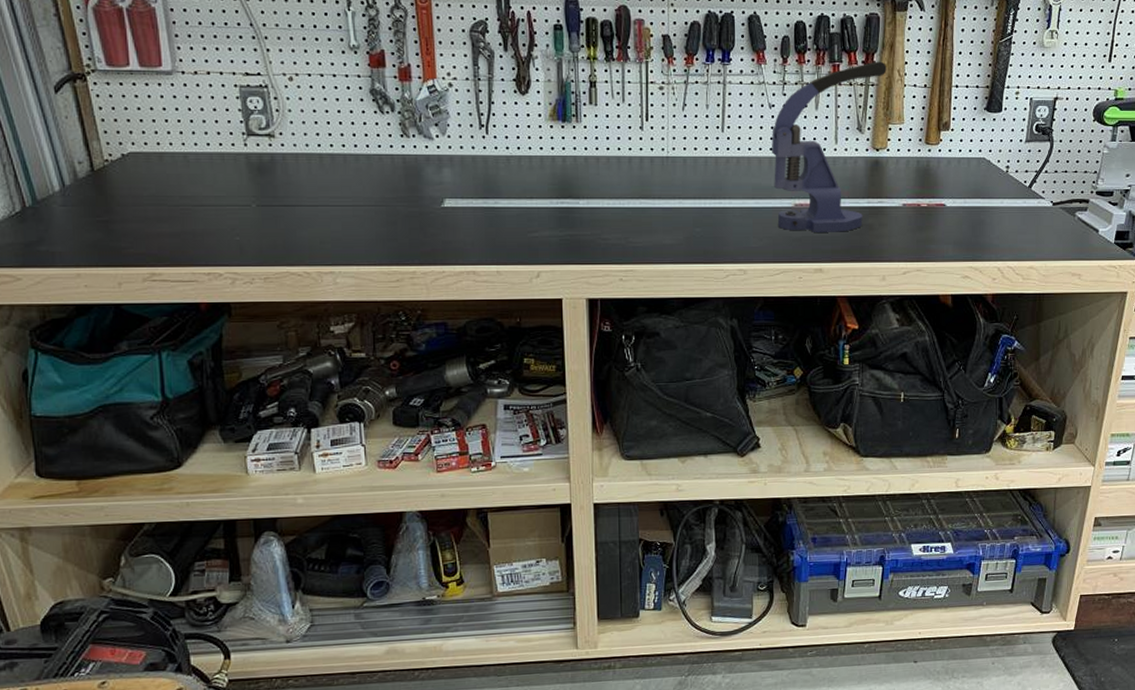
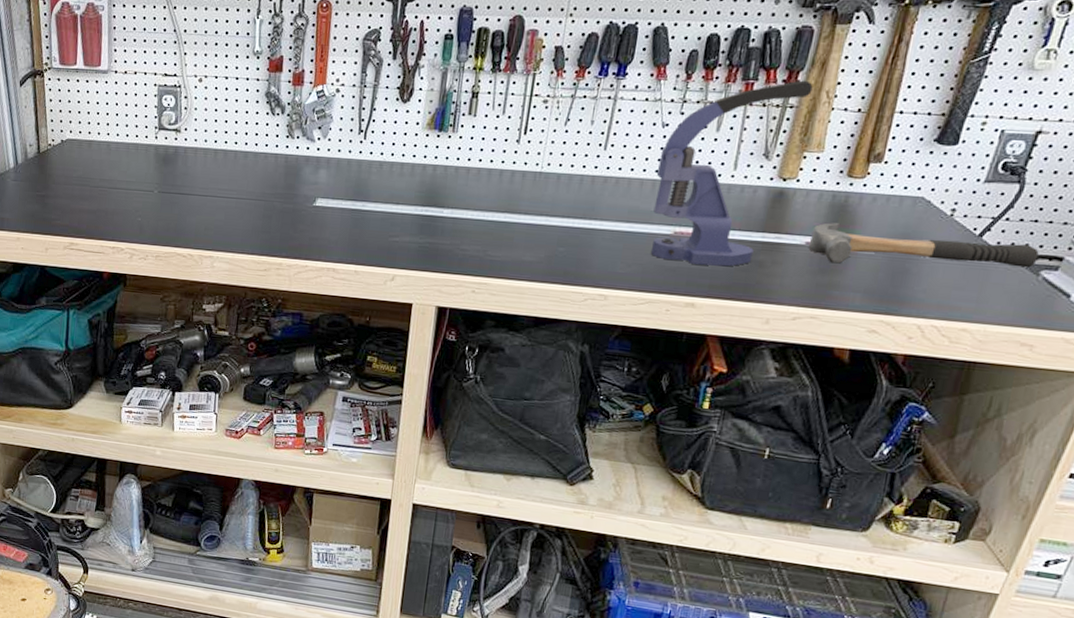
claw hammer: none [905,185,1072,221] -> present [808,223,1039,268]

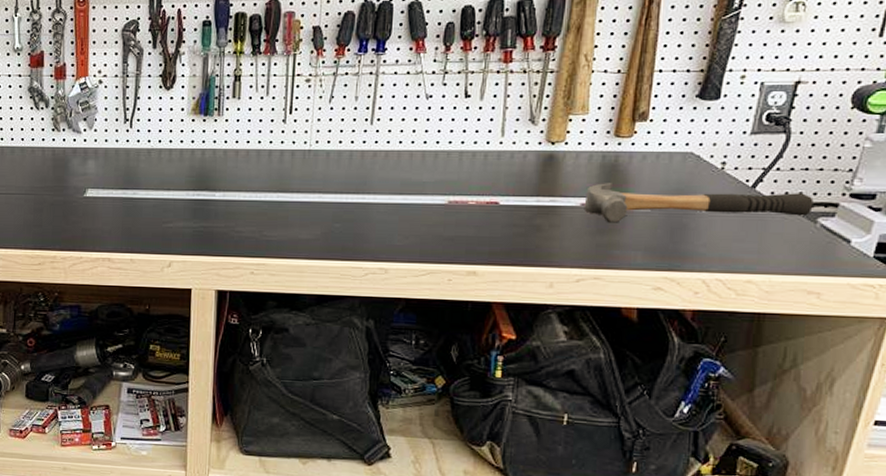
hand press: present [650,80,813,267] -> none [425,45,571,233]

